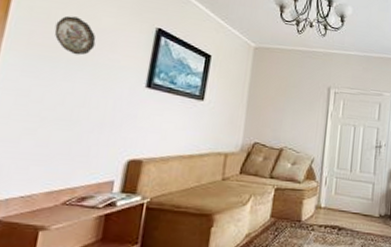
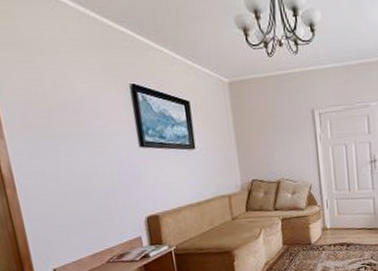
decorative plate: present [54,16,96,56] -> none [40,90,82,129]

